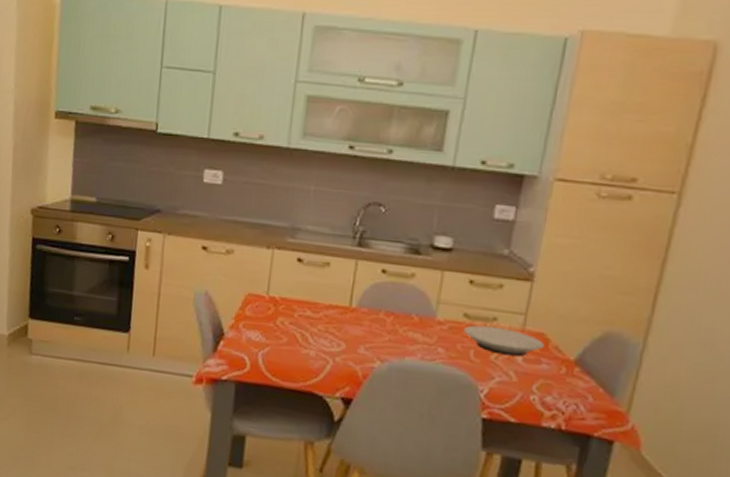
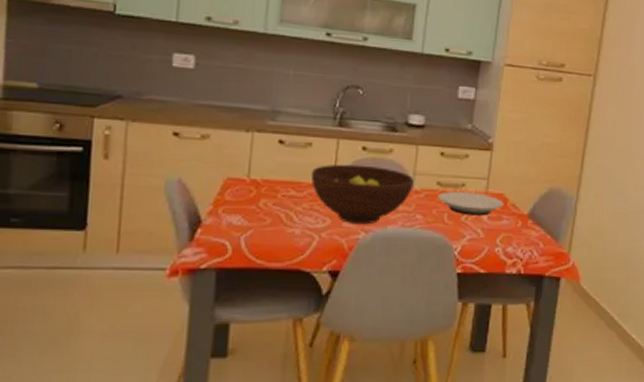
fruit bowl: none [327,286,437,354] -> present [311,164,414,225]

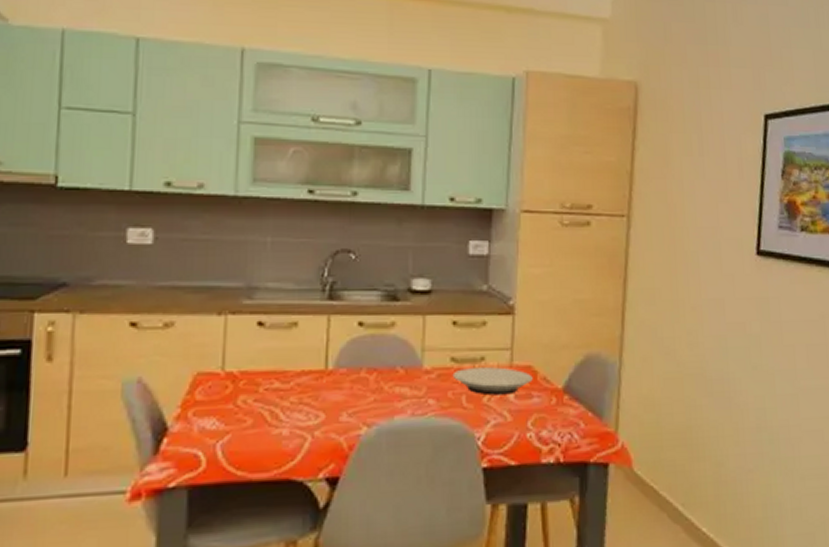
fruit bowl: present [311,164,414,225] -> none [298,344,423,418]

